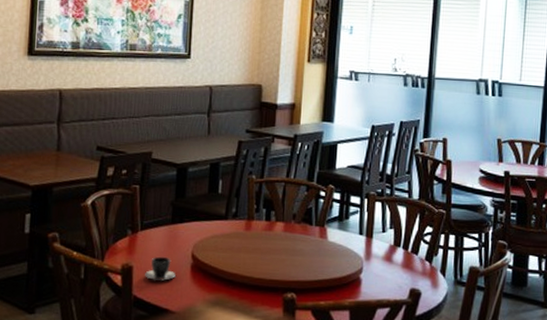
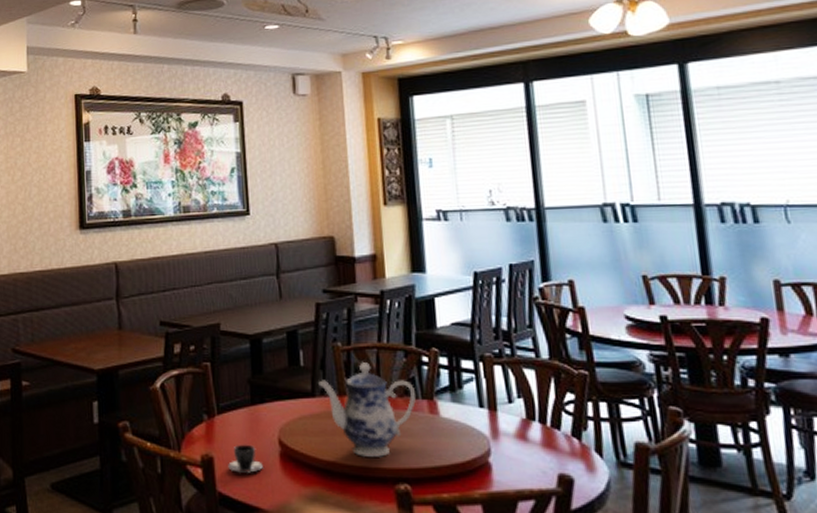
teapot: none [232,192,311,271] -> present [318,361,416,457]

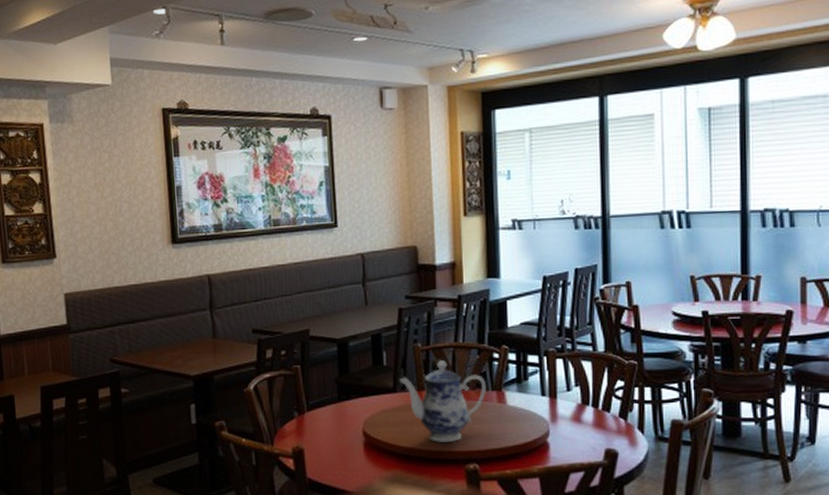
teacup: present [228,444,263,473] -> none [317,436,349,461]

